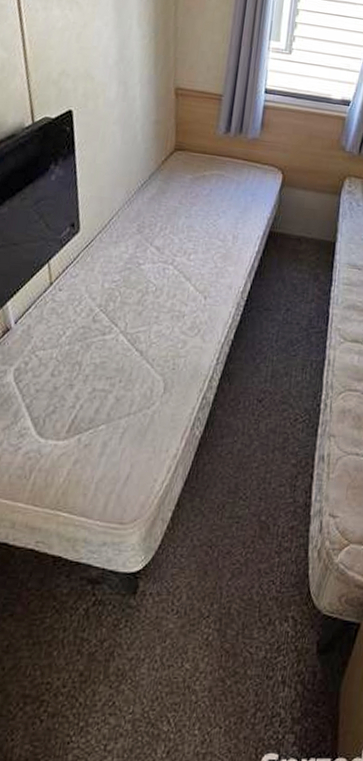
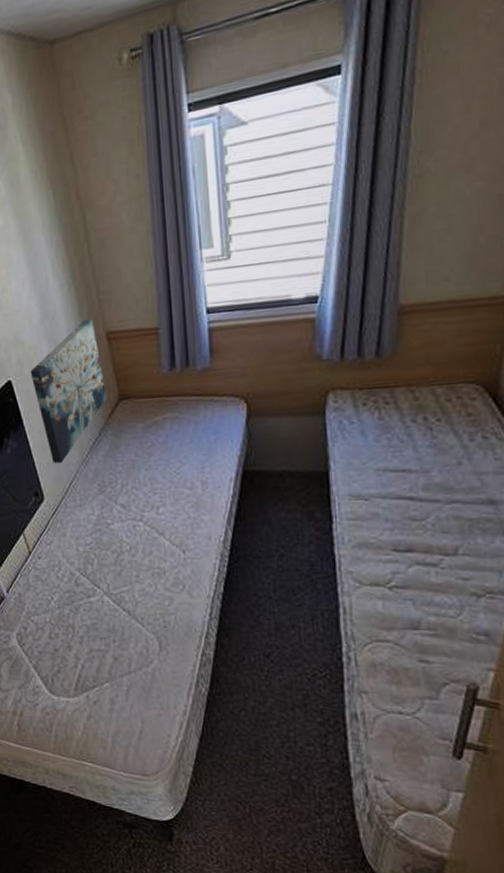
wall art: none [93,71,166,200] -> present [30,318,108,464]

